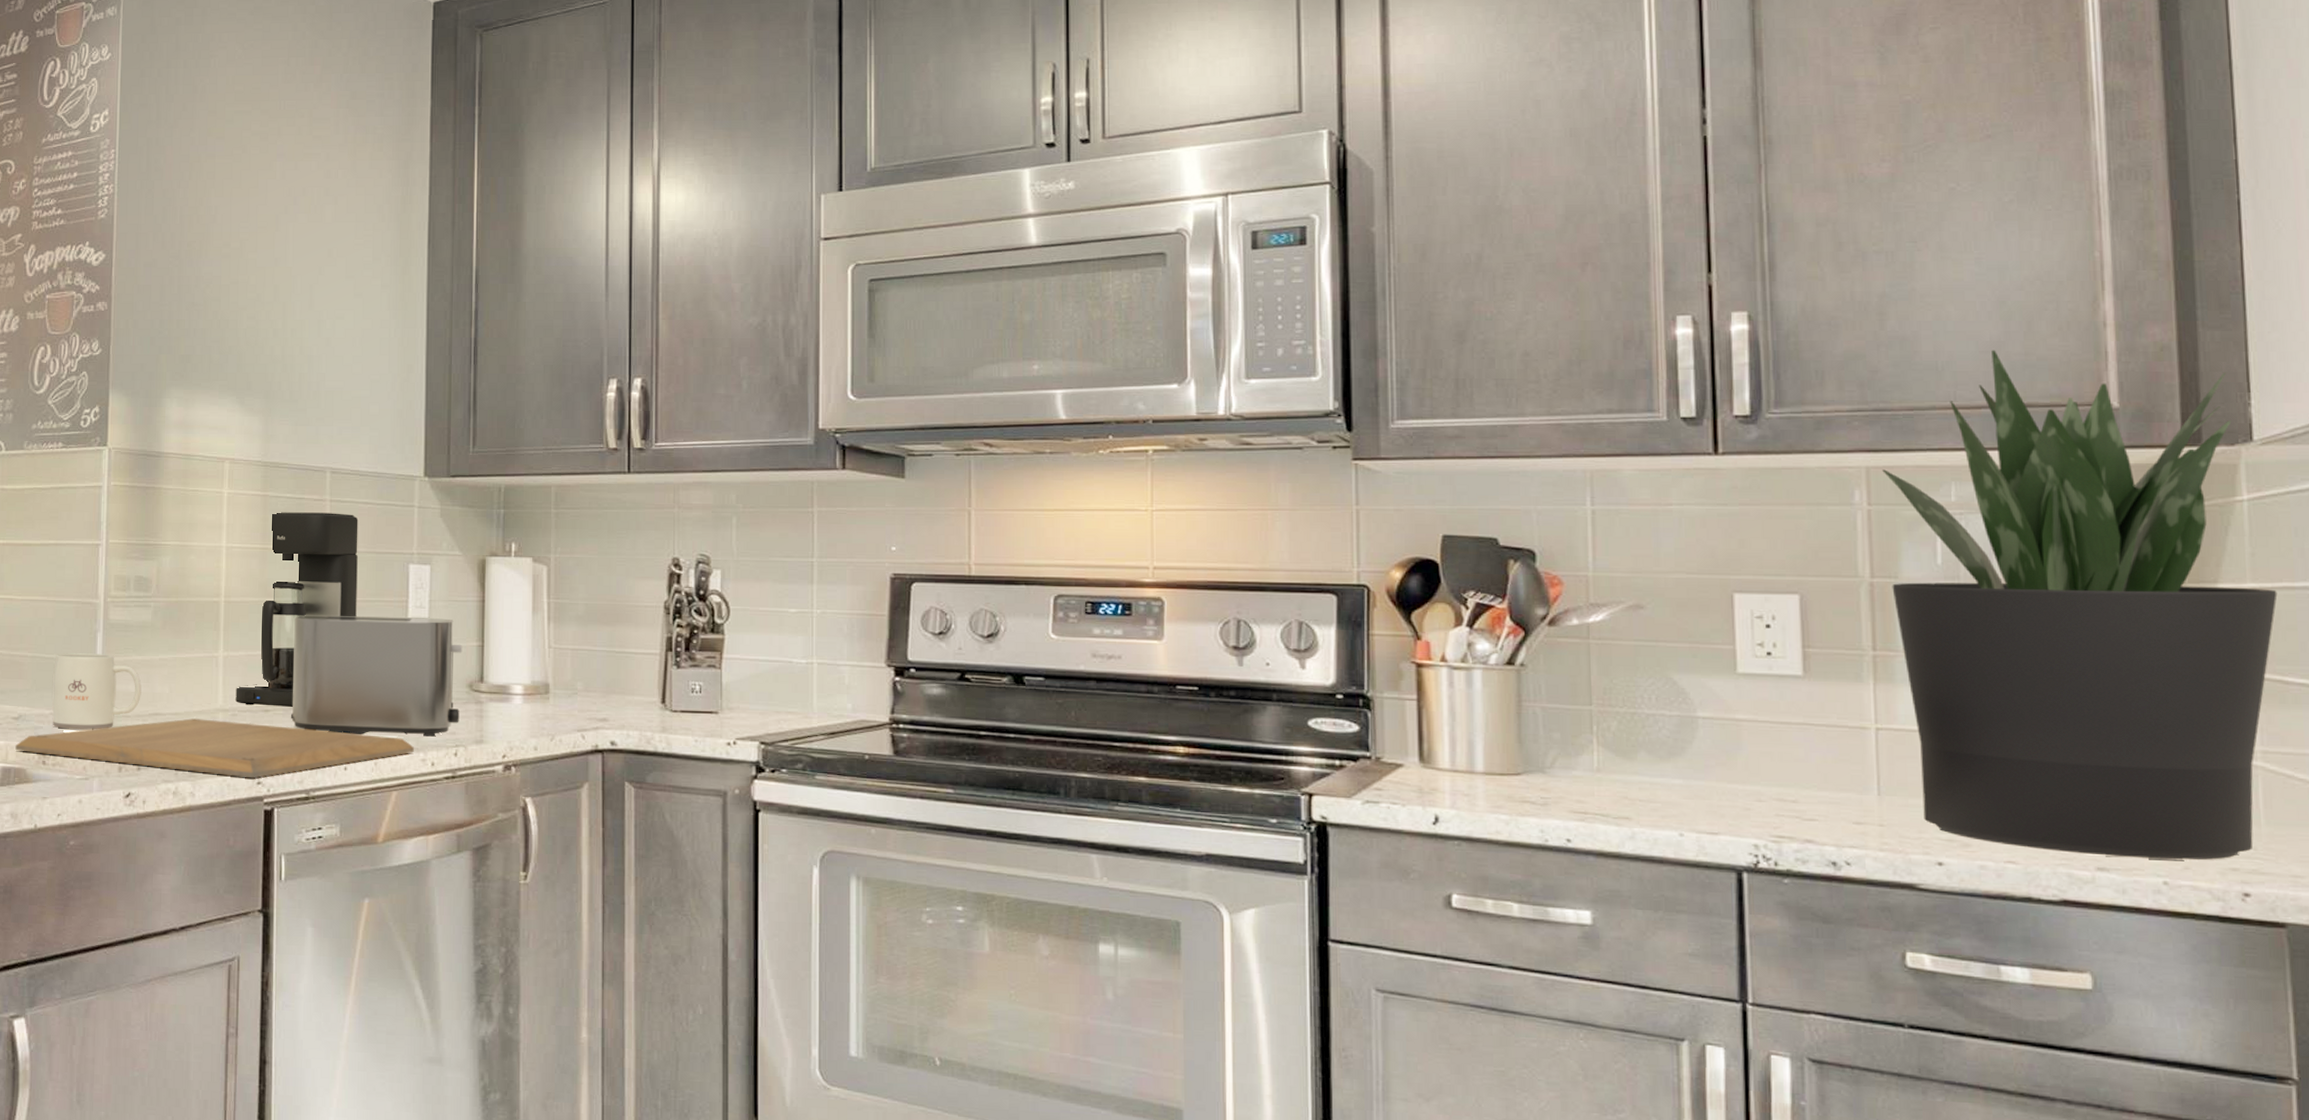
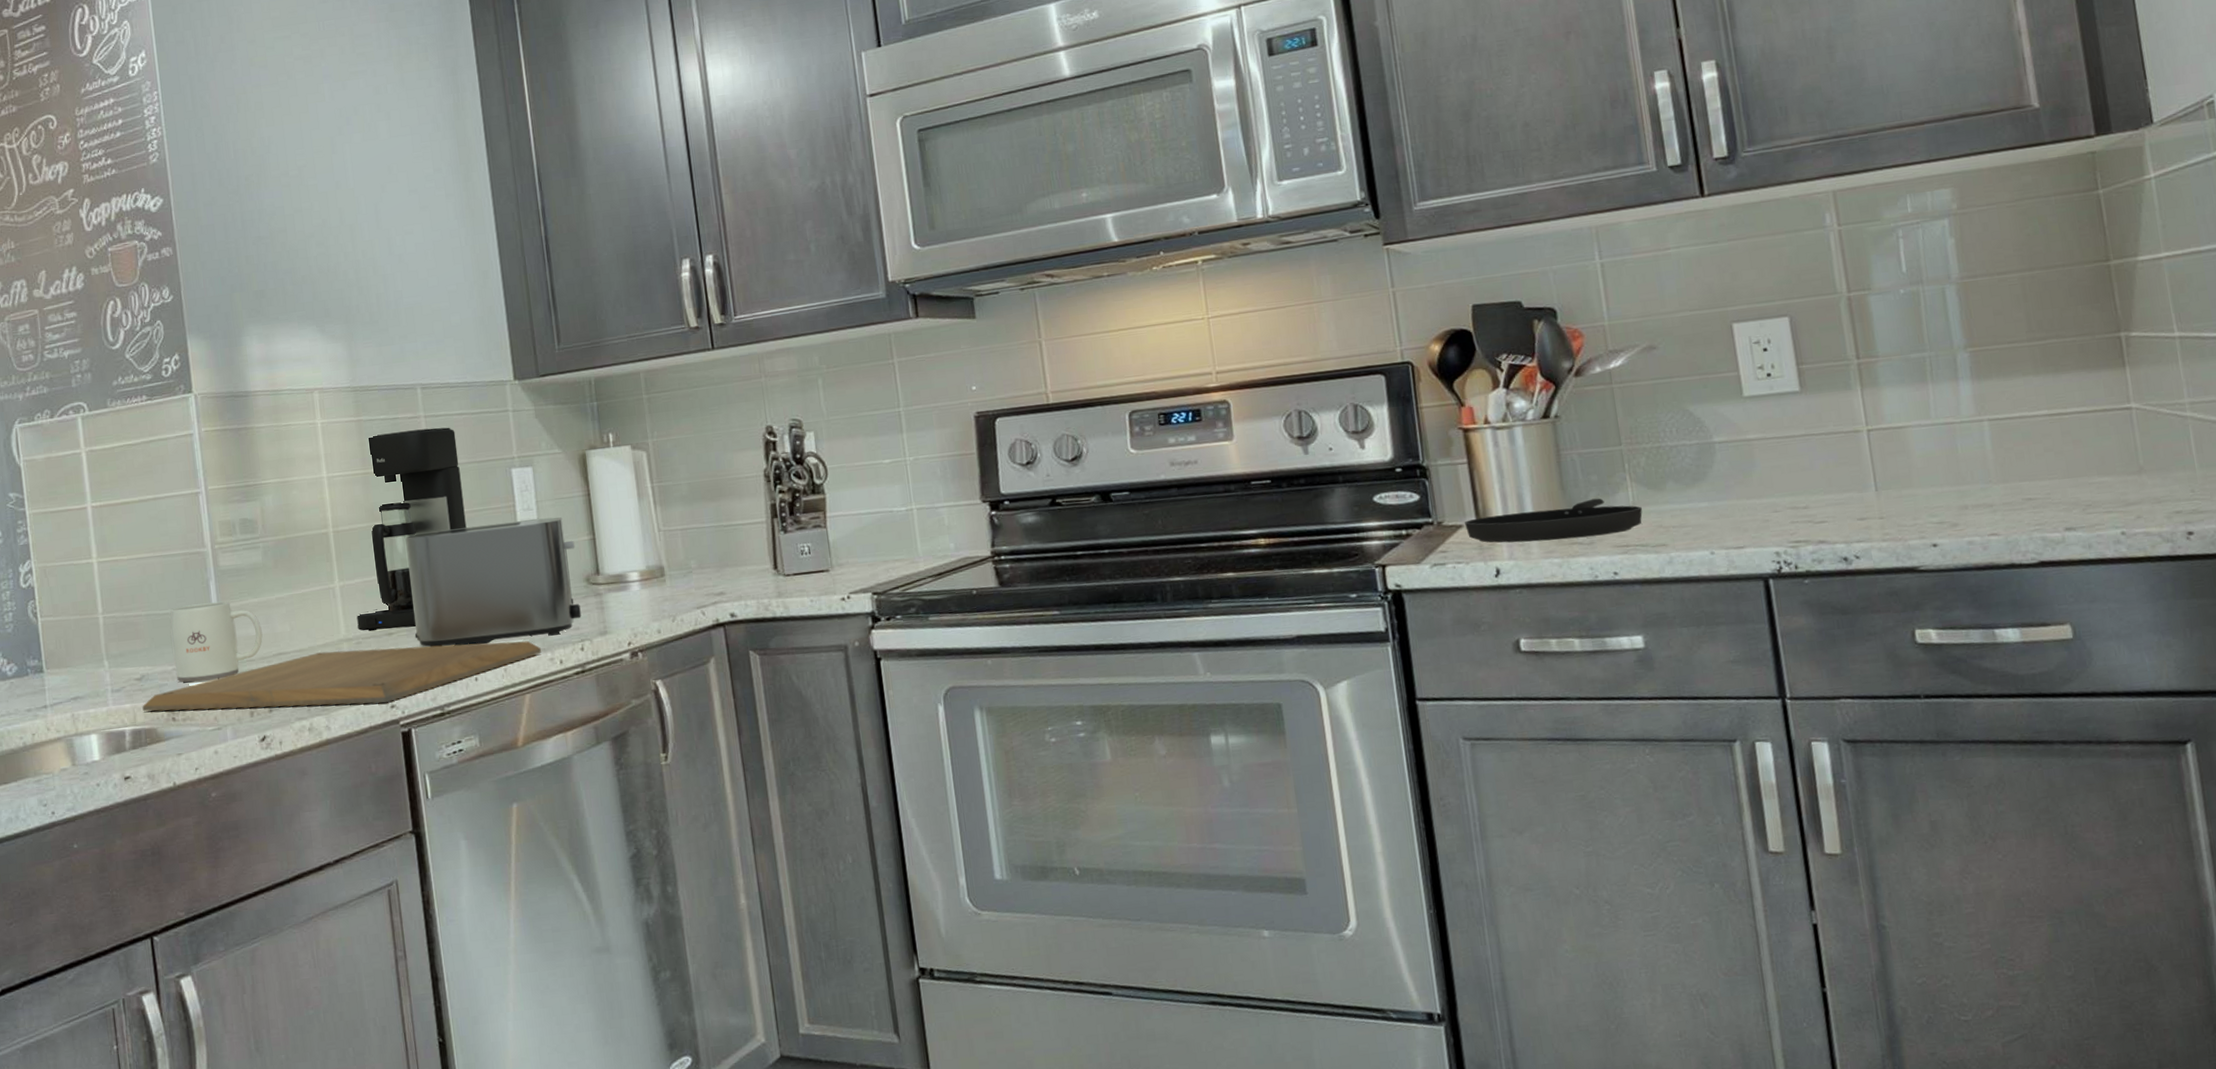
frying pan: none [1406,757,1608,798] -> present [1465,498,1643,543]
planter: present [1882,350,2278,861] -> none [1847,63,2191,520]

